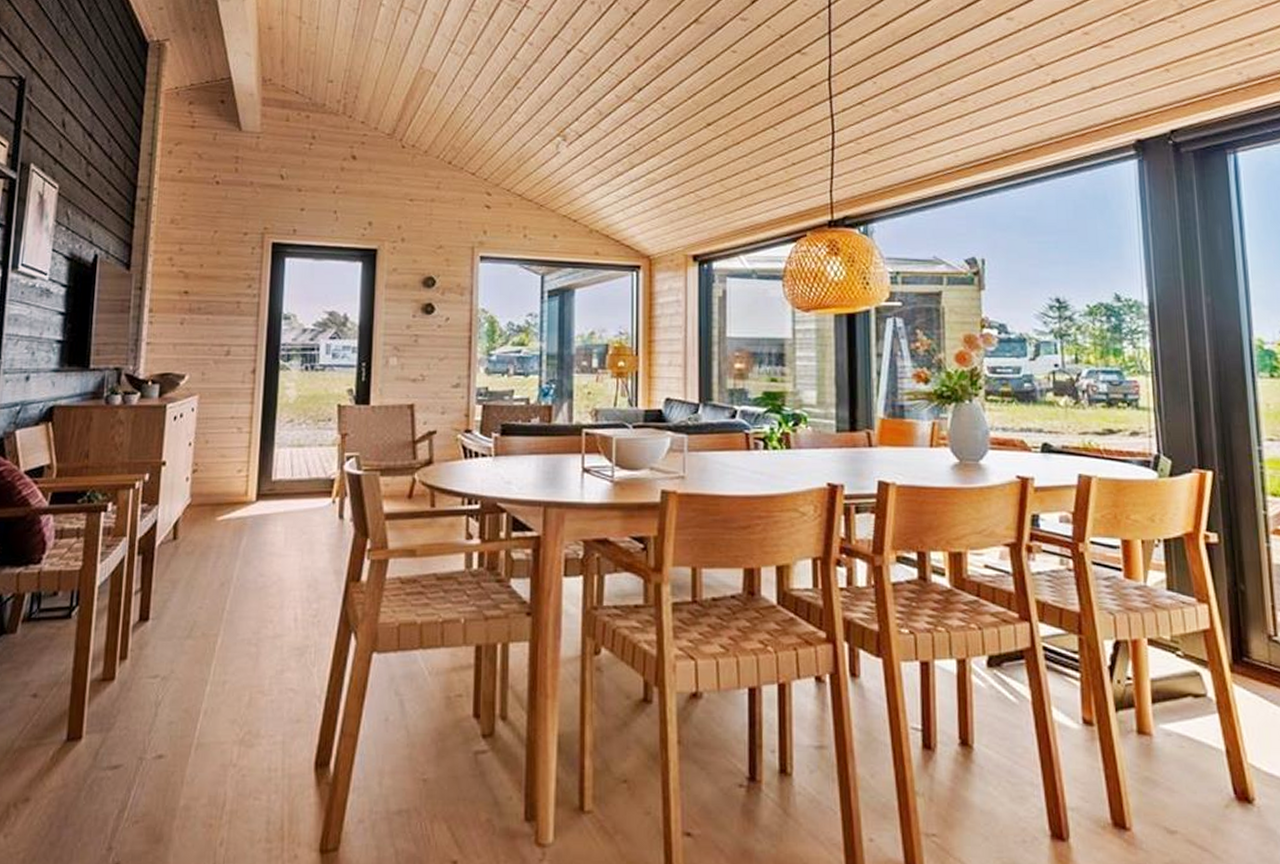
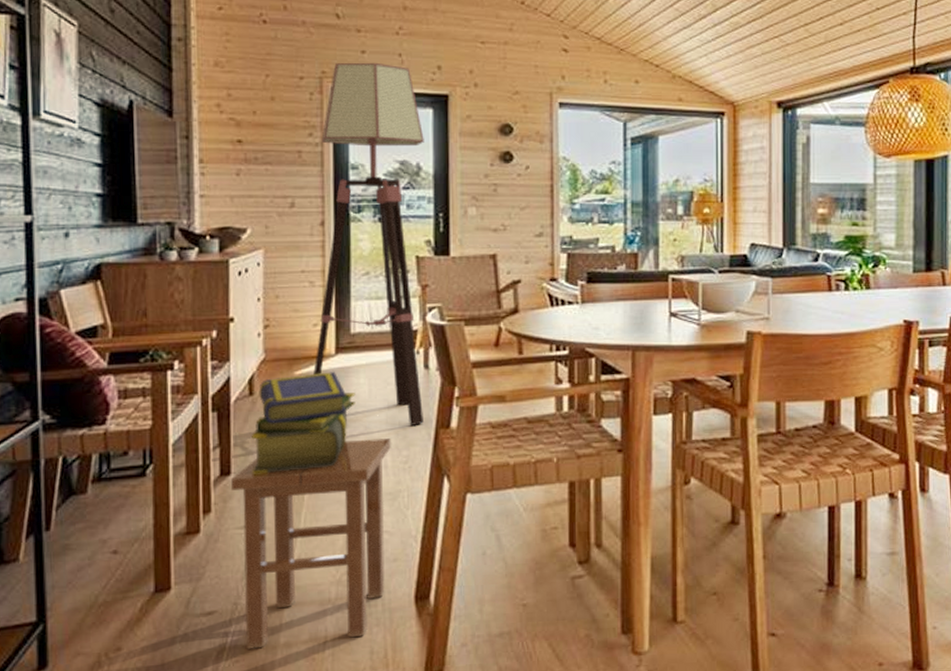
stool: none [147,590,302,810] -> present [231,439,391,649]
stack of books: none [168,518,272,621] -> present [250,371,356,474]
floor lamp: none [234,219,353,577] -> present [313,62,425,425]

